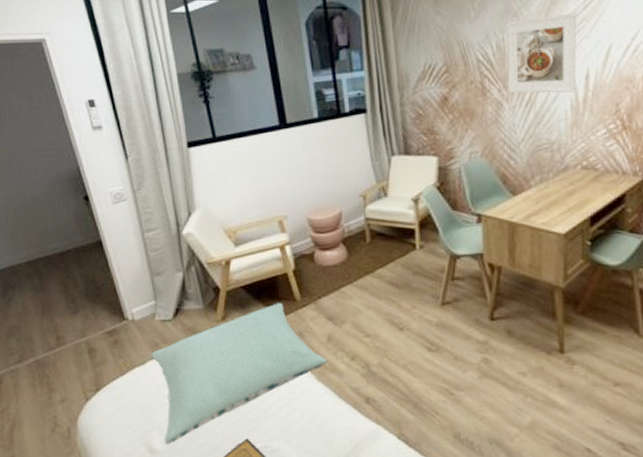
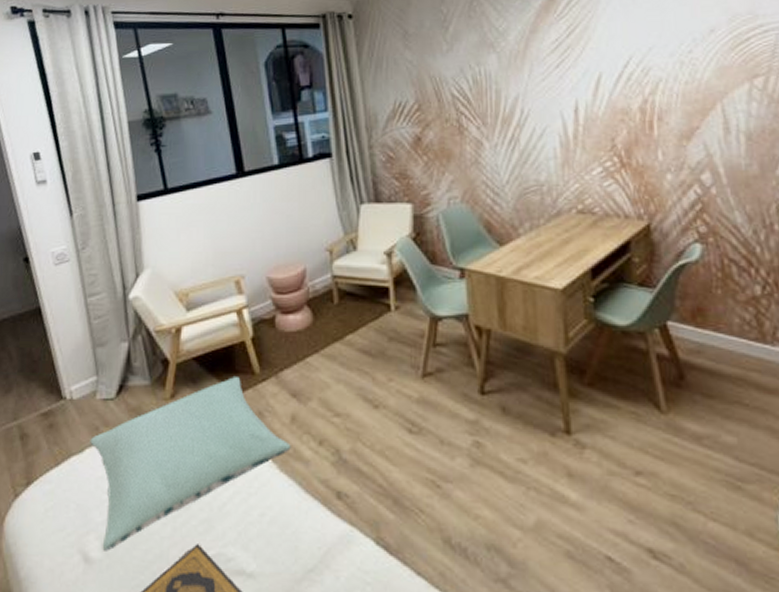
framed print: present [507,13,576,94] -> none [483,41,564,131]

